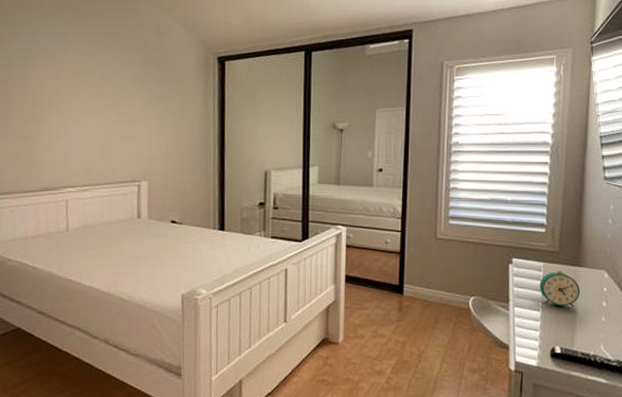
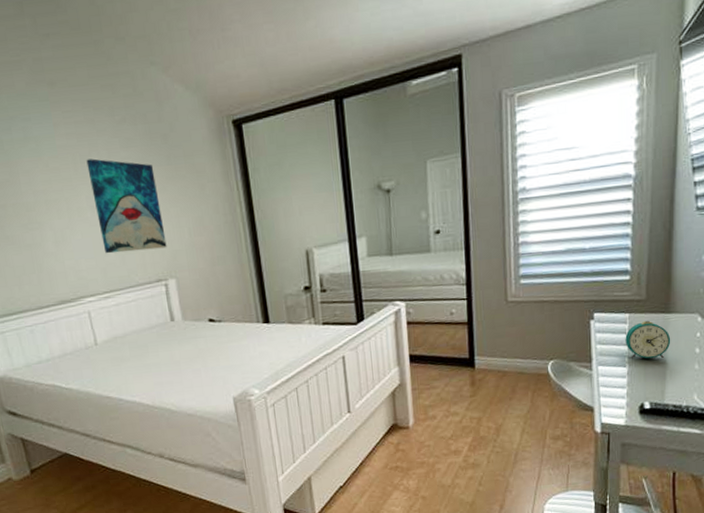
wall art: none [90,73,146,154] -> present [86,158,167,254]

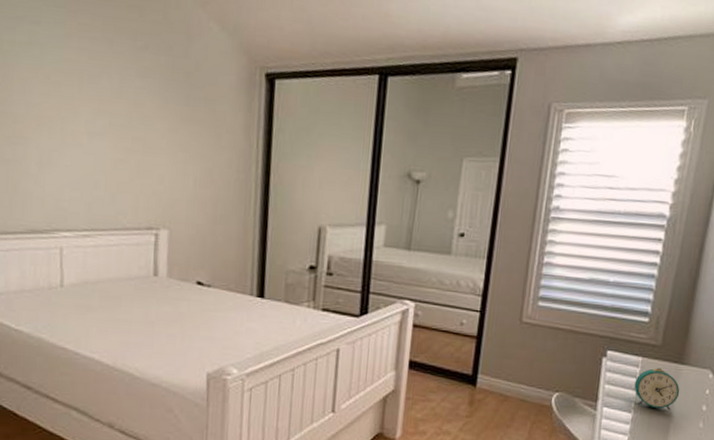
wall art: present [86,158,167,254] -> none [93,80,169,195]

